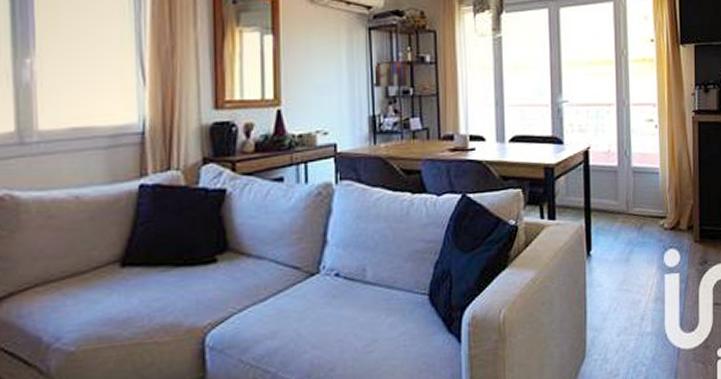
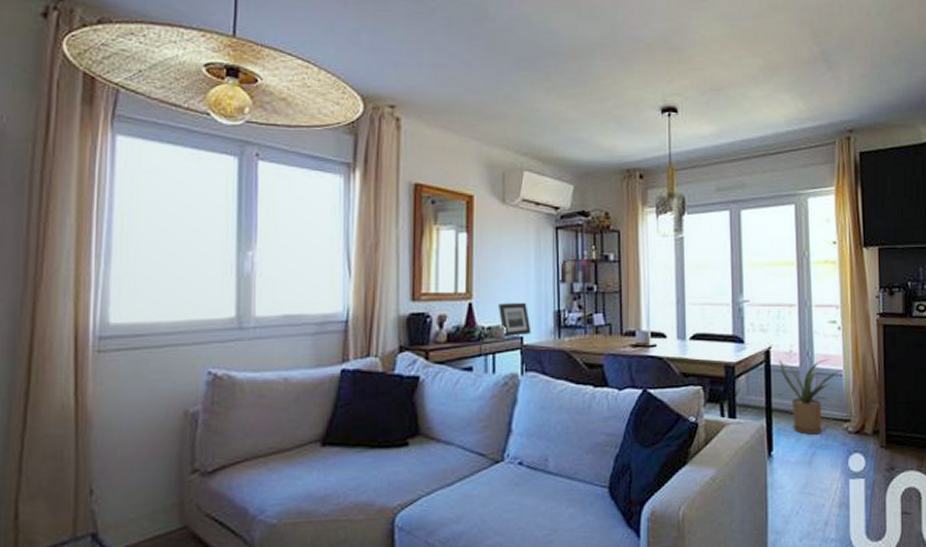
picture frame: none [310,107,345,146] -> present [499,302,531,338]
house plant: none [594,157,660,233] -> present [775,359,844,435]

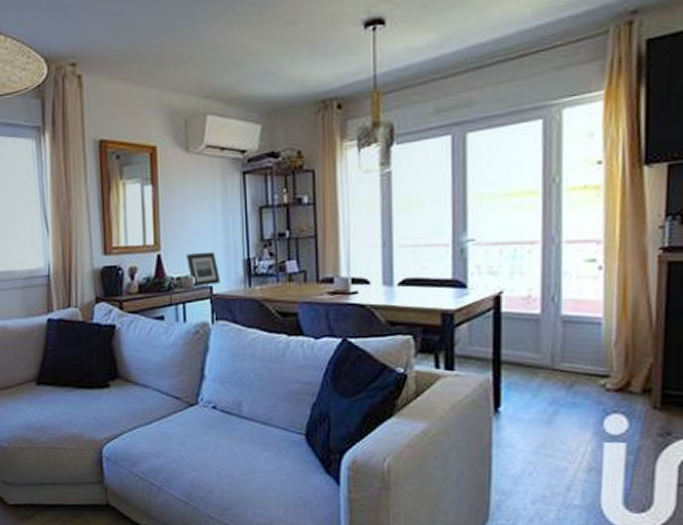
books: present [558,258,592,284] -> none [247,203,284,232]
house plant: present [775,359,844,435] -> none [507,305,604,391]

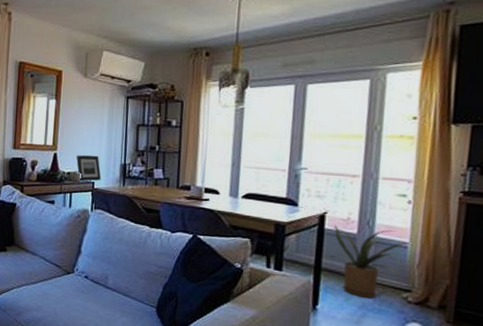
house plant: none [507,305,604,391] -> present [327,225,410,299]

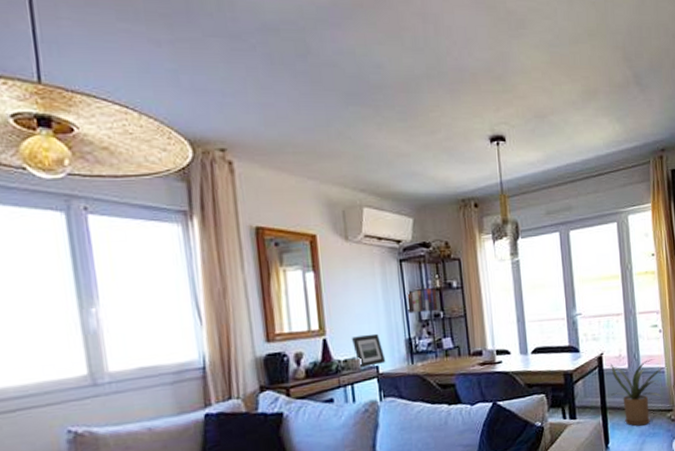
books: none [126,123,156,145] -> present [405,287,438,314]

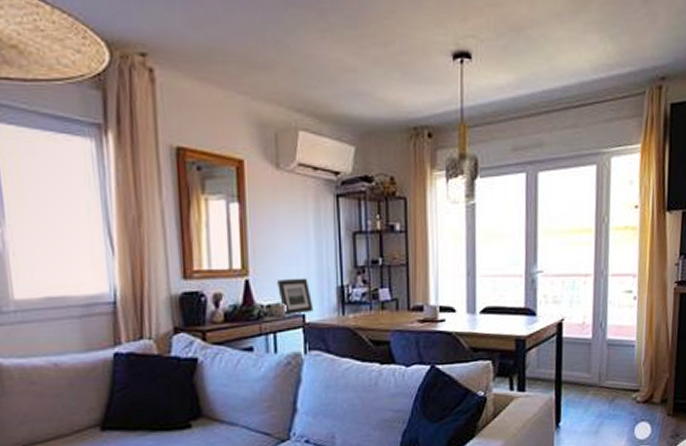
books: present [405,287,438,314] -> none [340,229,377,258]
house plant: present [607,359,666,426] -> none [566,330,636,406]

